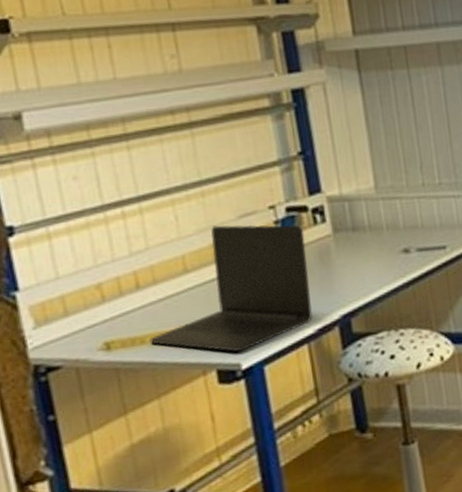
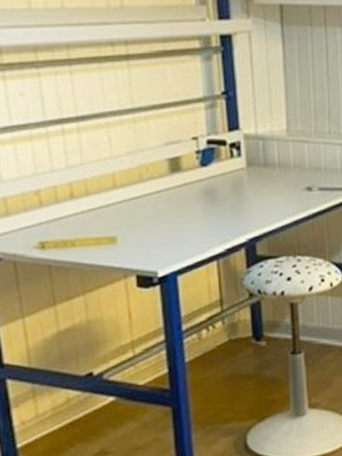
laptop: present [149,224,314,352] -> none [79,149,224,262]

